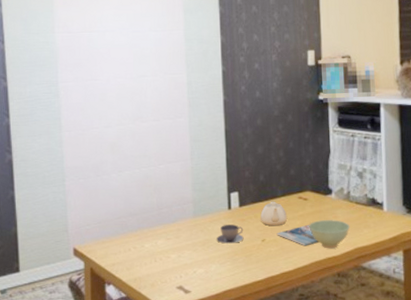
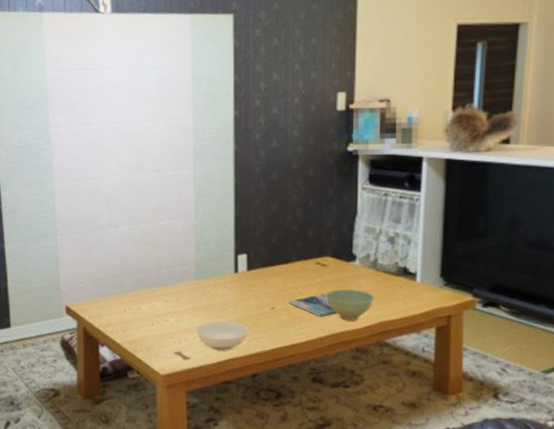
bowl: none [195,254,243,282] -> present [196,320,248,350]
teacup: present [216,224,244,244] -> none [220,289,251,310]
teapot: present [259,201,288,226] -> none [270,266,302,294]

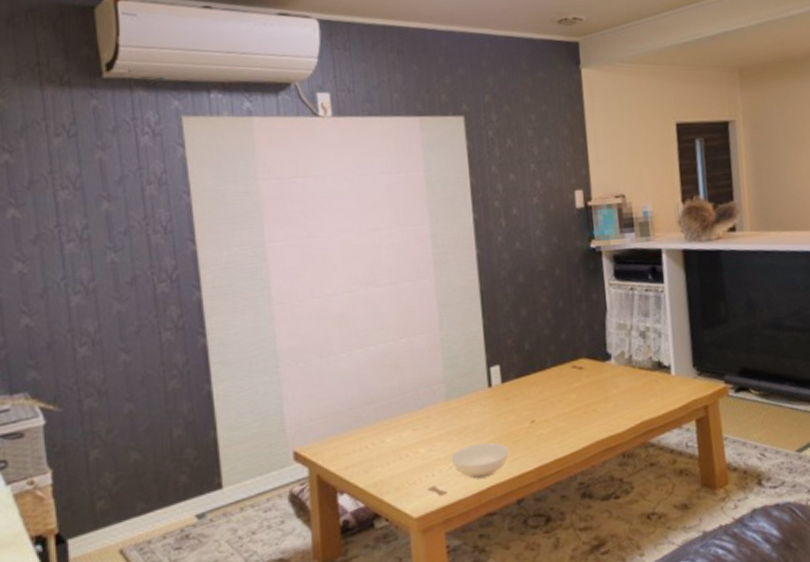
magazine: present [288,293,336,317] -> none [548,397,598,425]
bowl: present [326,289,375,321] -> none [586,390,634,425]

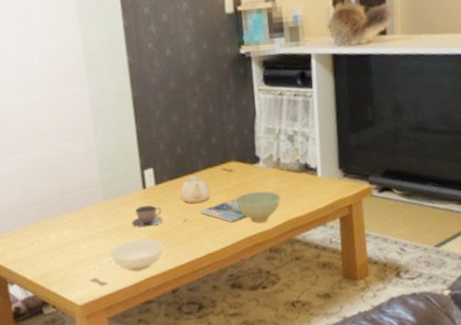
teacup: none [475,405,509,430] -> present [132,205,163,228]
teapot: none [527,373,561,404] -> present [179,175,211,204]
magazine: none [548,397,598,425] -> present [199,198,247,223]
bowl: none [586,390,634,425] -> present [235,191,282,223]

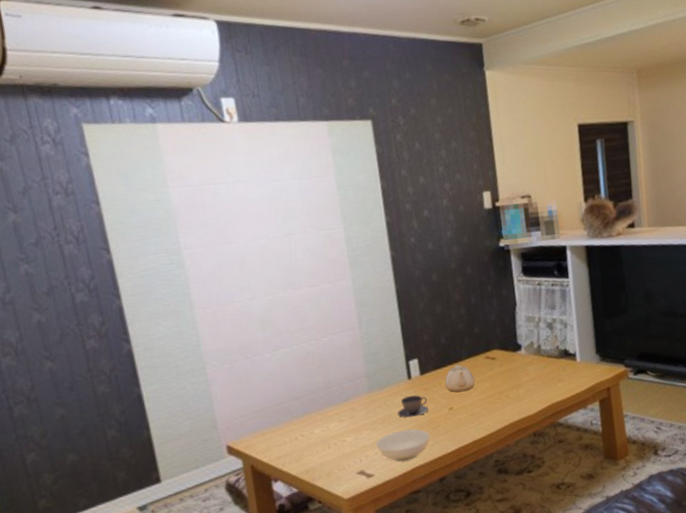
magazine: present [199,198,247,223] -> none [464,385,511,409]
bowl: present [235,191,282,223] -> none [499,377,543,409]

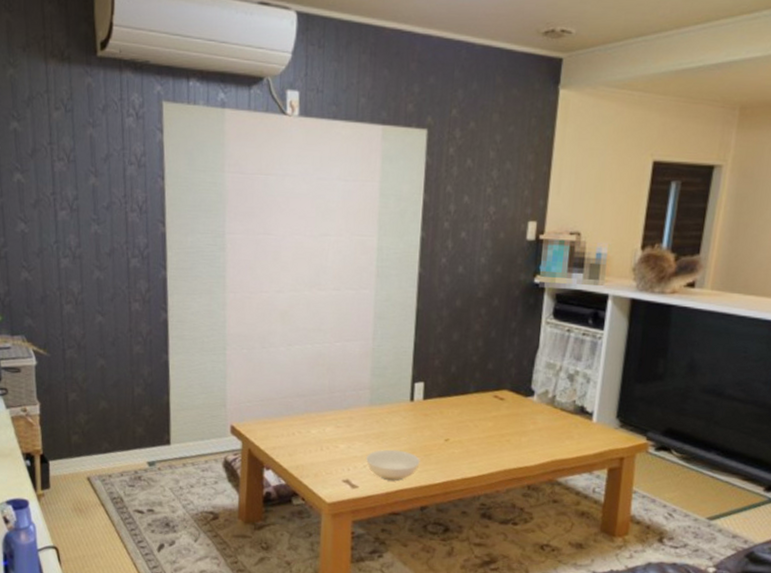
teacup: present [398,395,429,418] -> none [393,418,425,440]
teapot: present [444,364,476,393] -> none [445,397,479,426]

